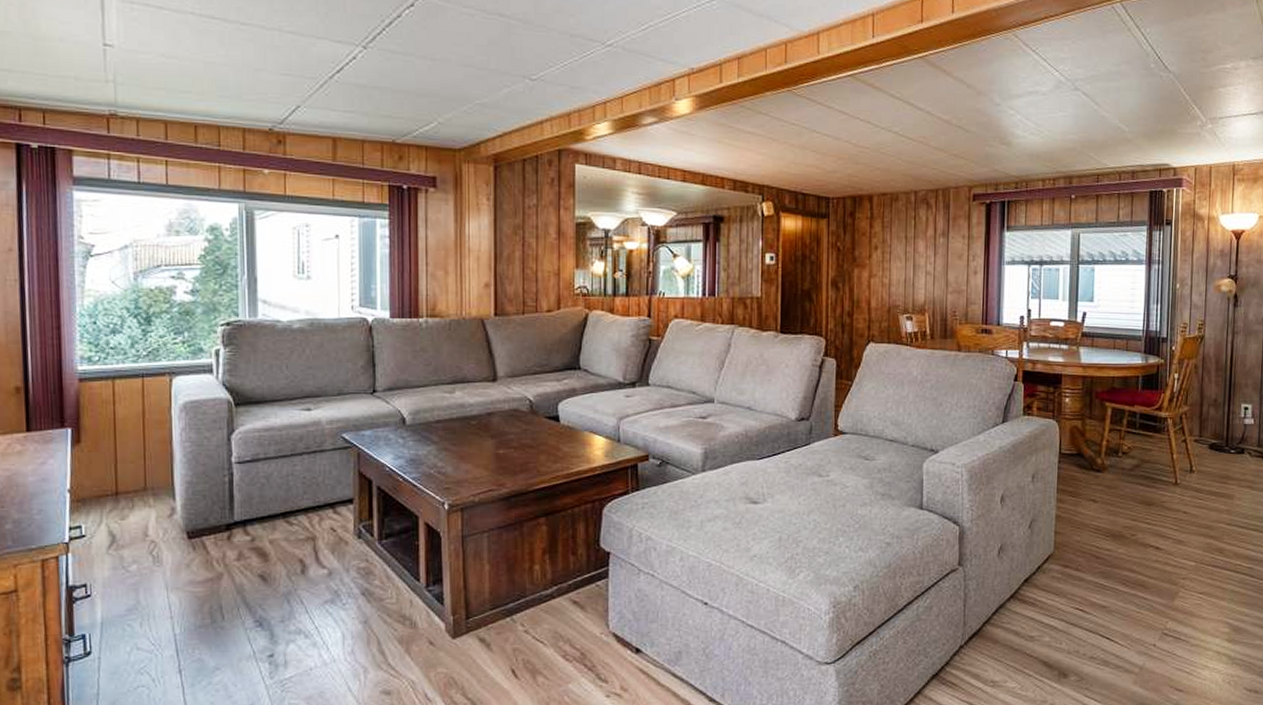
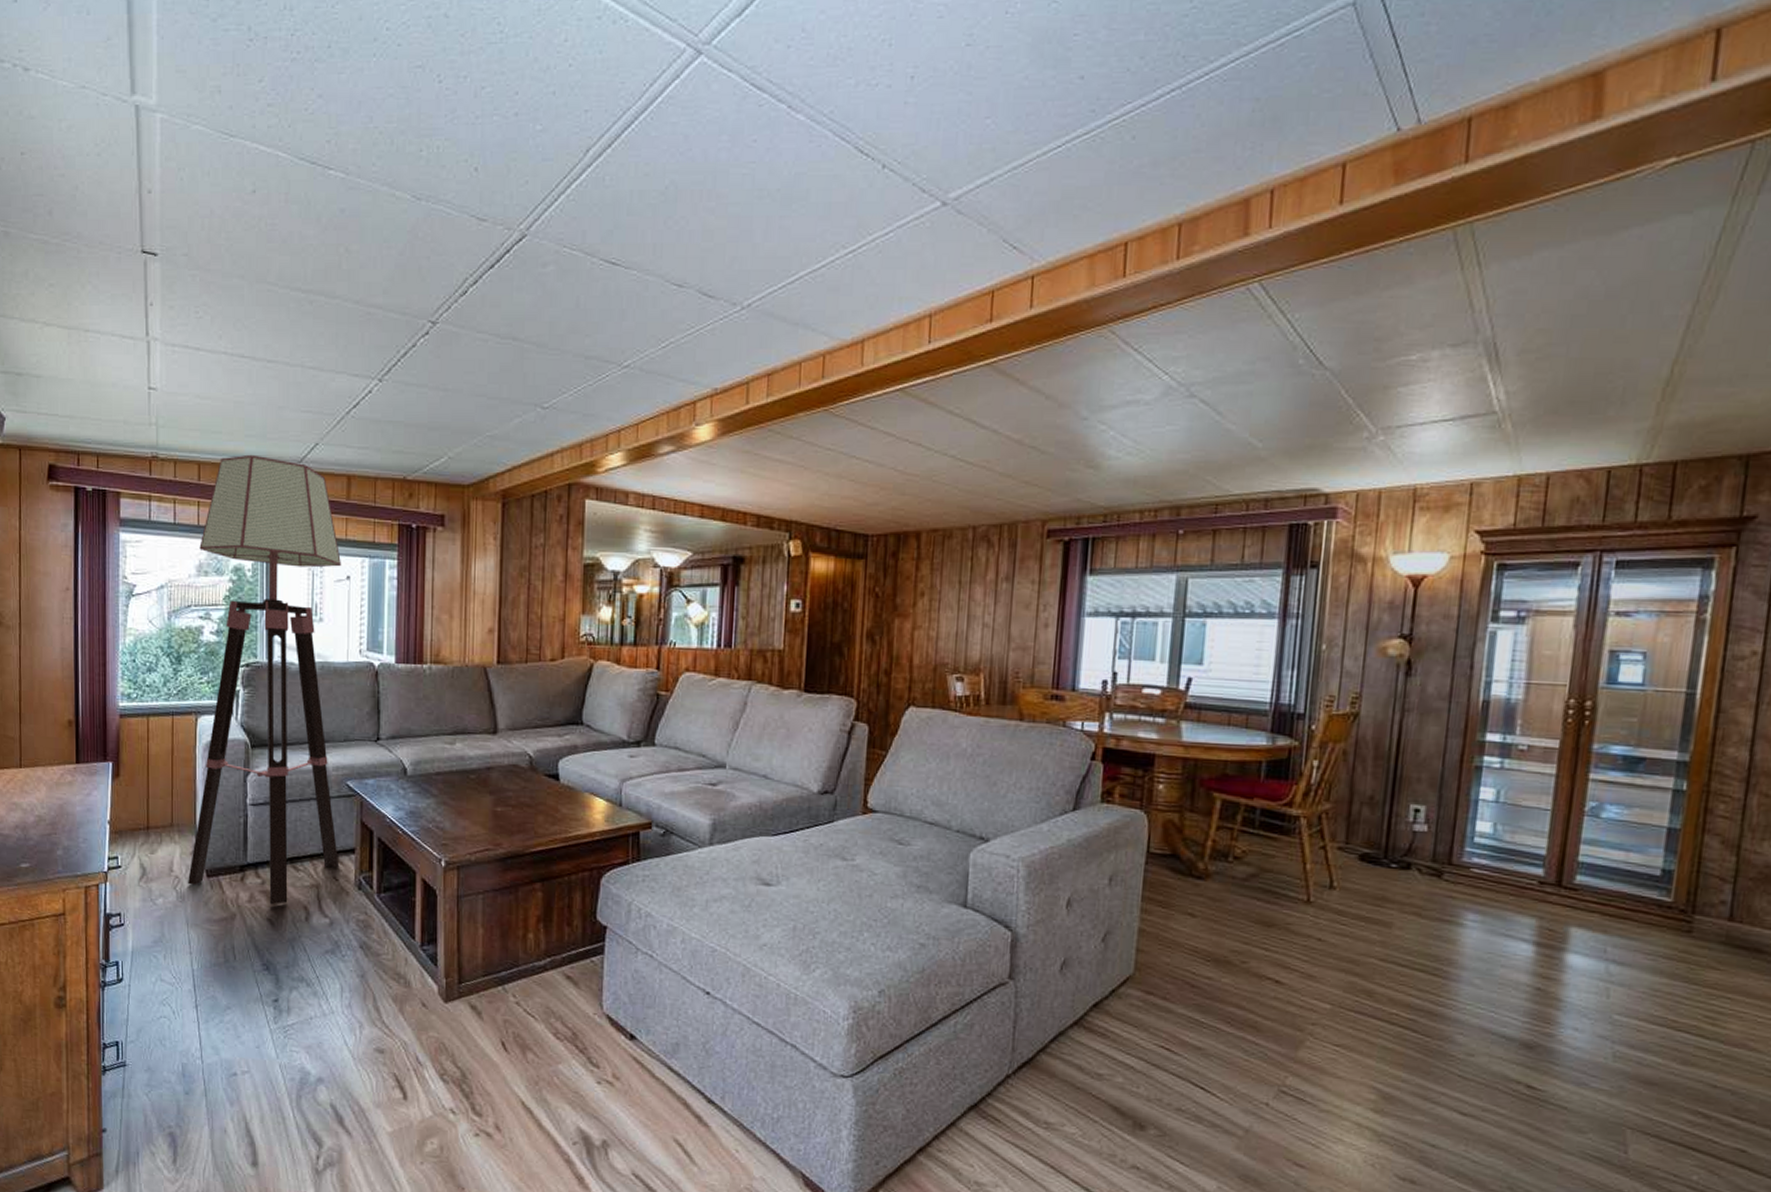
floor lamp: none [166,115,337,561] -> present [188,454,342,905]

